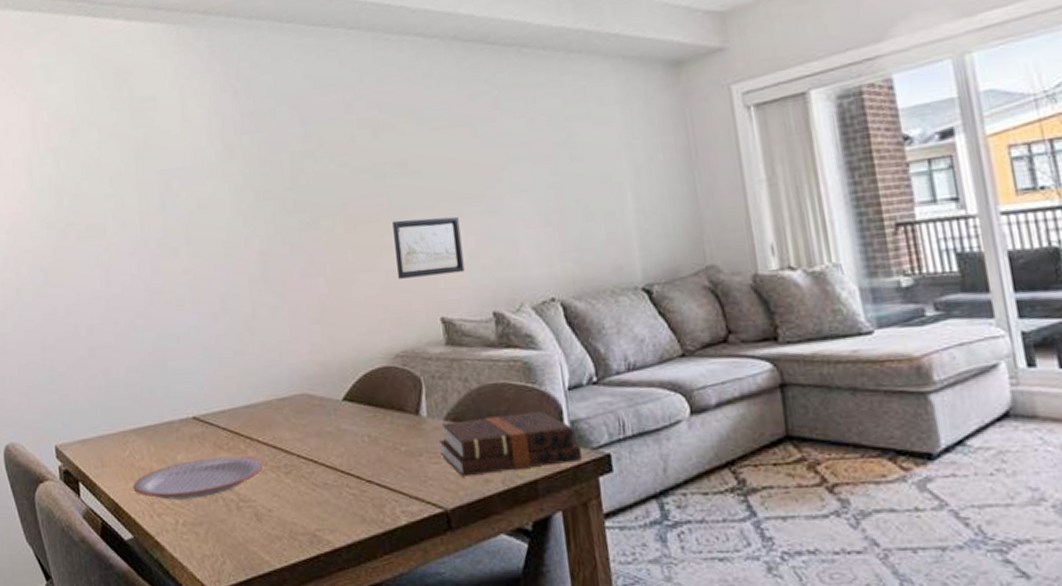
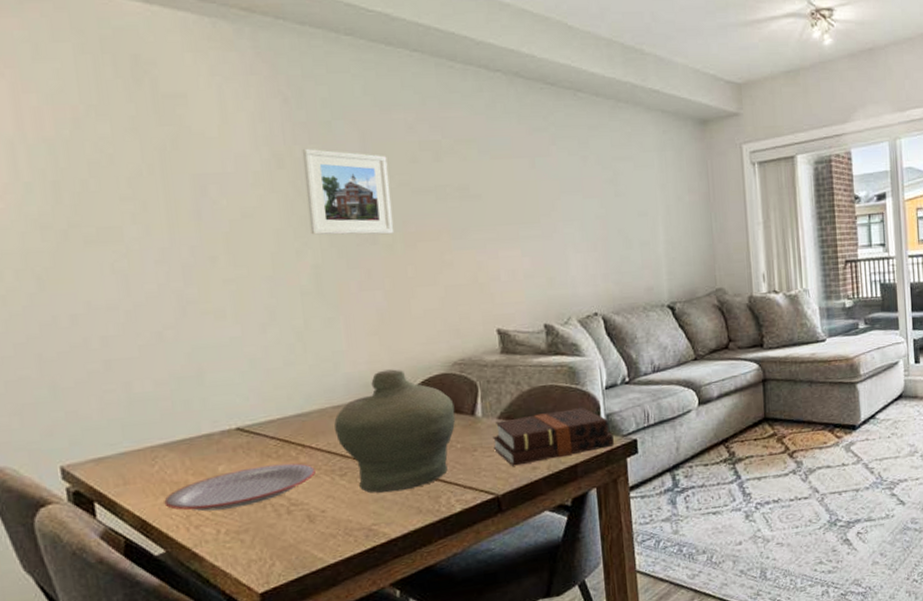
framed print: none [250,137,335,222] -> present [302,148,395,235]
jar: none [279,360,399,496] -> present [334,369,456,493]
wall art: present [392,216,465,279] -> none [453,239,520,294]

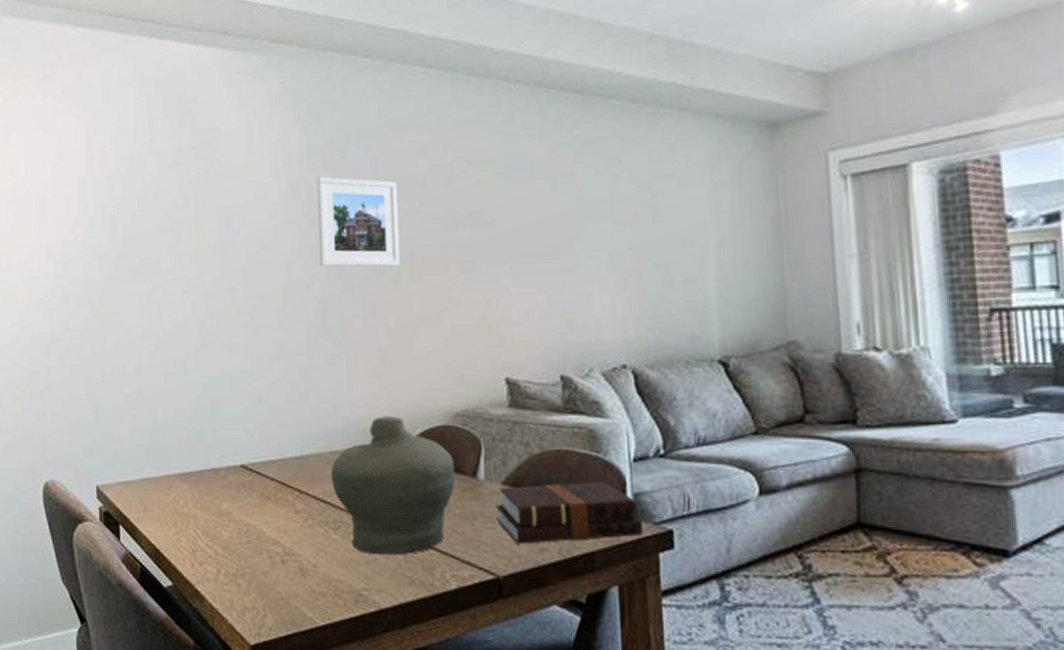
plate: present [164,463,316,511] -> none [175,508,310,549]

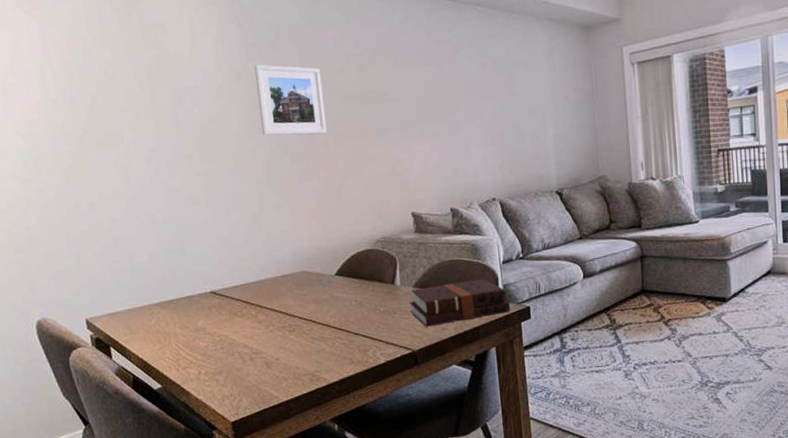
jar: present [331,416,456,556] -> none [284,245,379,346]

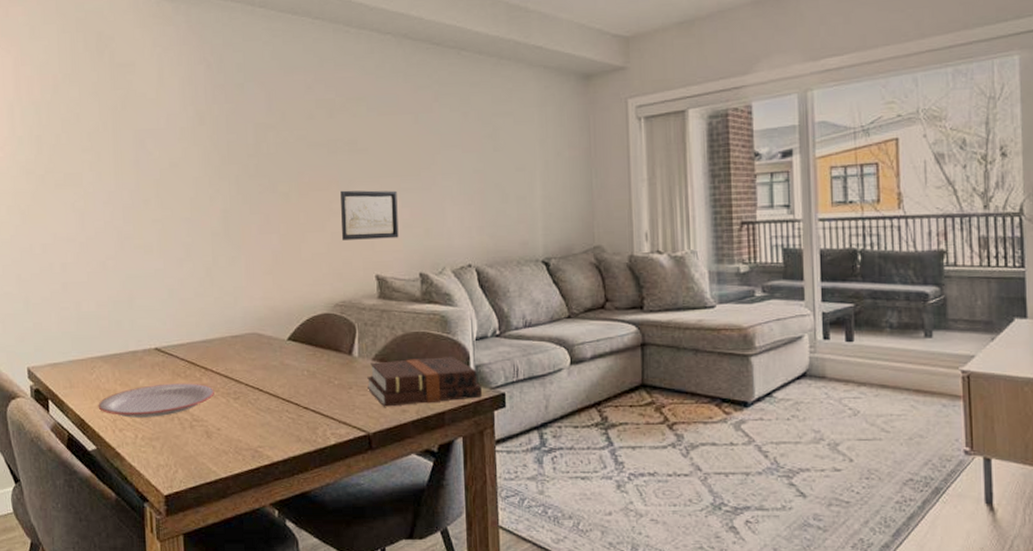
plate: none [160,320,271,357] -> present [98,383,214,418]
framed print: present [253,64,328,136] -> none [219,107,291,184]
wall art: none [374,136,430,183] -> present [340,190,399,240]

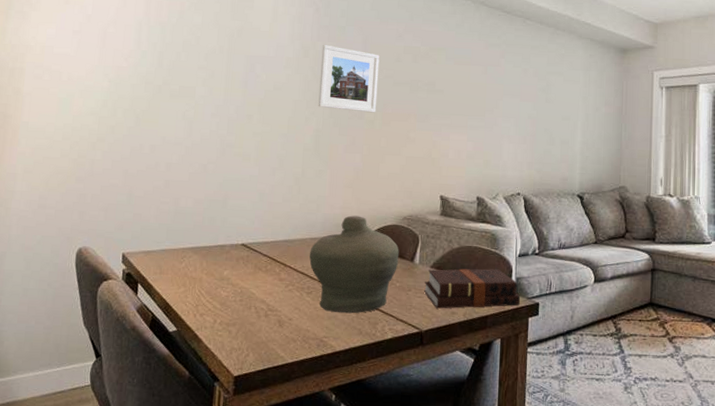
plate: present [98,383,214,418] -> none [183,275,290,305]
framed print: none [219,107,291,184] -> present [318,44,380,113]
jar: none [232,306,335,419] -> present [309,215,399,314]
wall art: present [340,190,399,240] -> none [415,122,464,166]

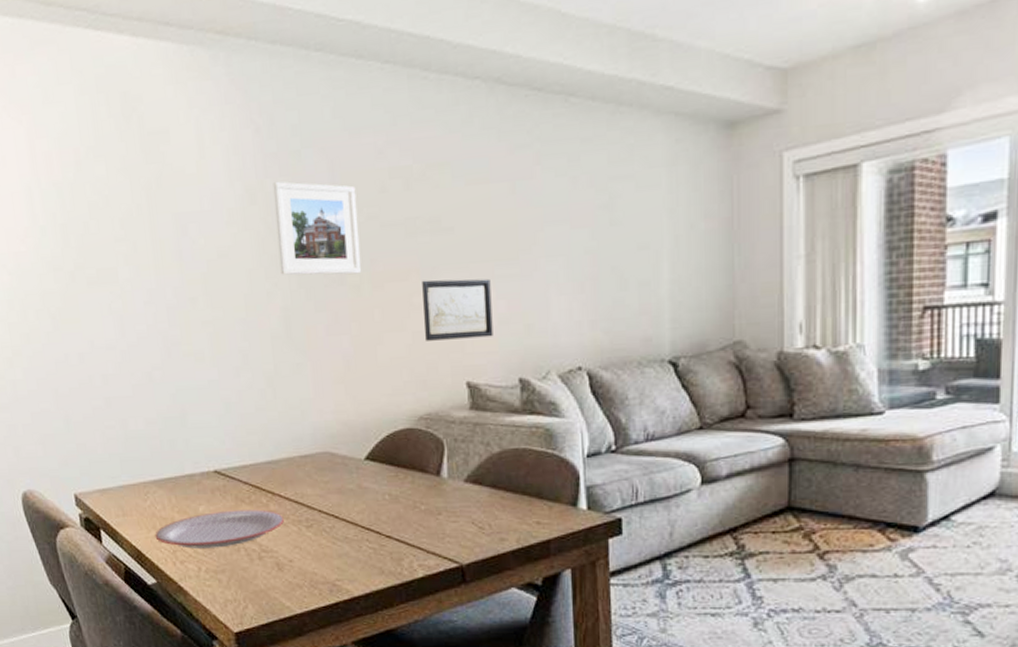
plate: none [183,275,290,305] -> present [155,509,284,549]
jar: present [309,215,399,314] -> none [301,420,420,549]
wall art: none [415,122,464,166] -> present [422,278,493,341]
hardback book: present [423,268,520,309] -> none [458,477,594,535]

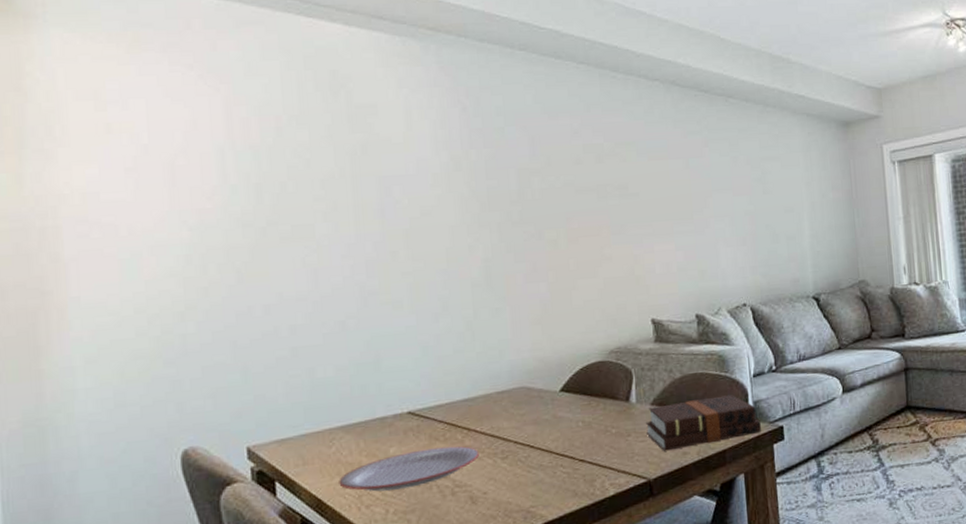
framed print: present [272,181,362,275] -> none [477,152,559,231]
wall art: present [422,278,493,341] -> none [612,234,674,286]
hardback book: none [458,477,594,535] -> present [645,395,761,451]

